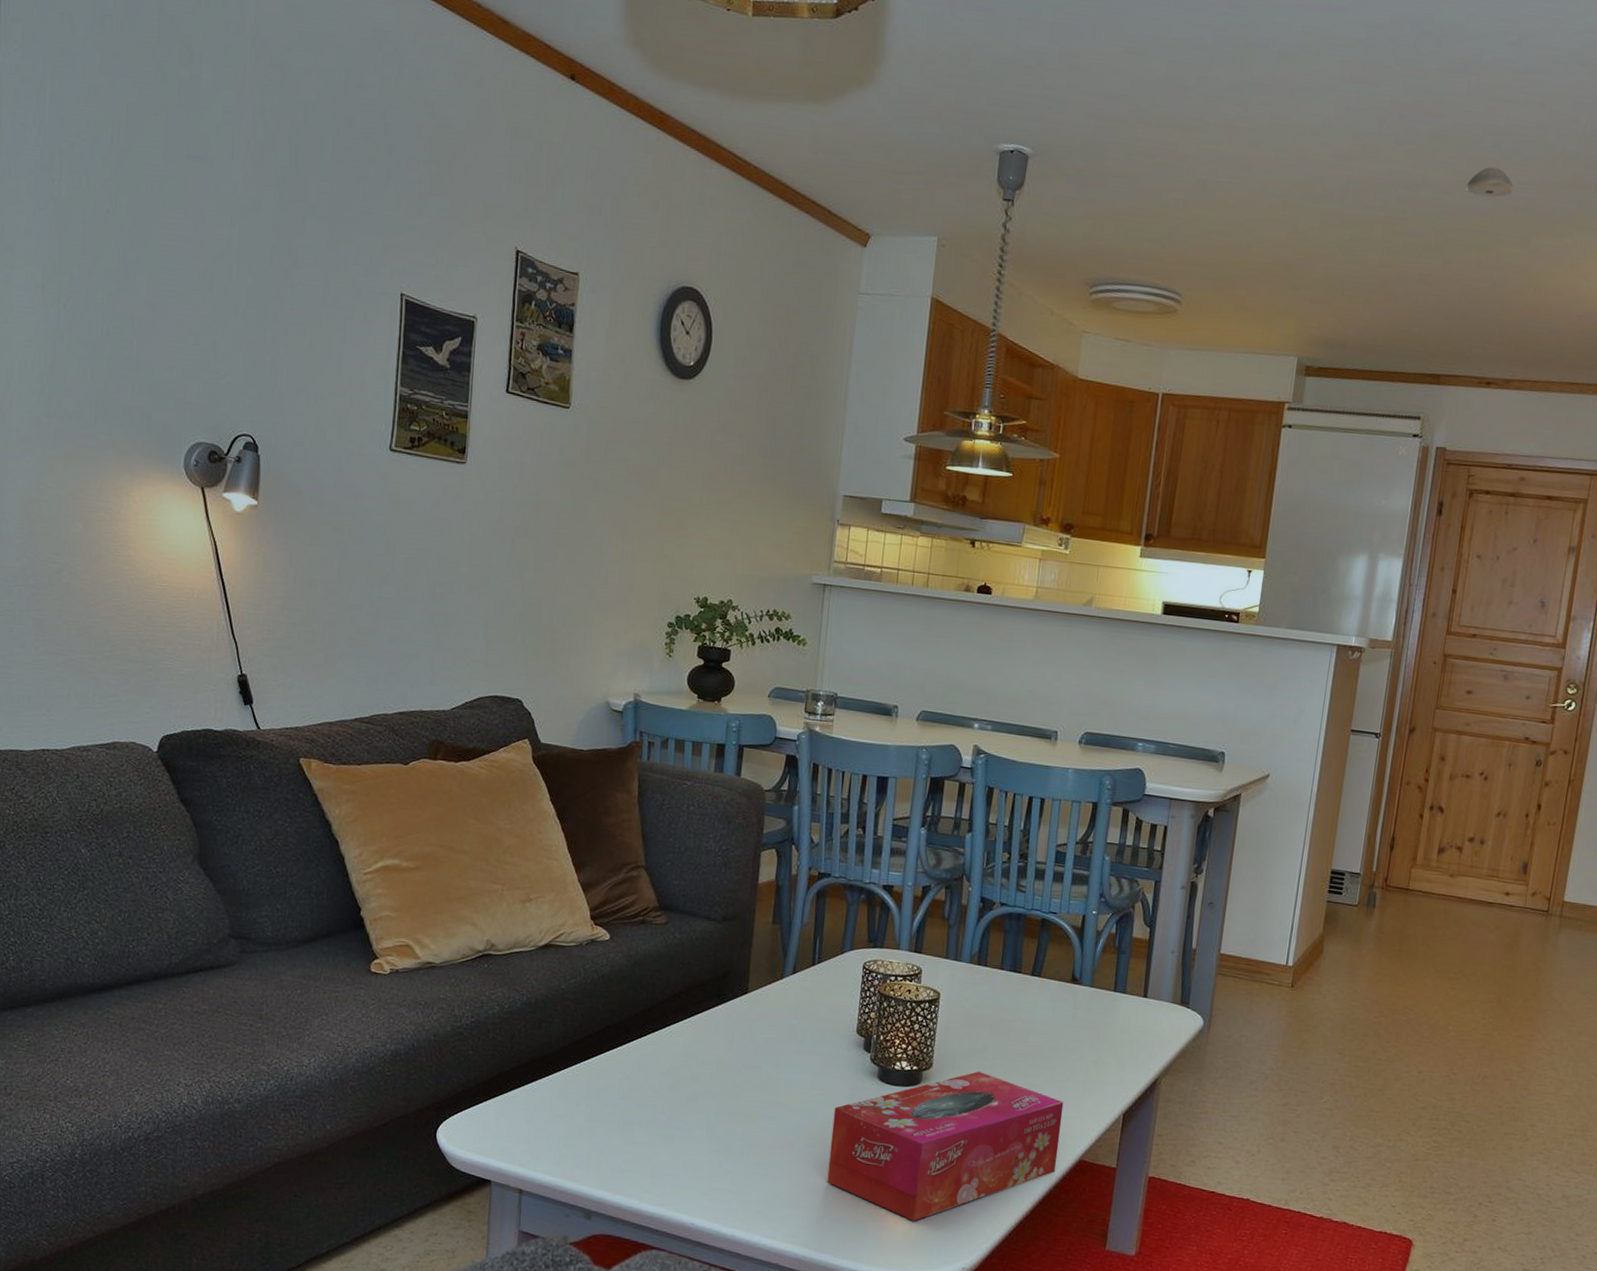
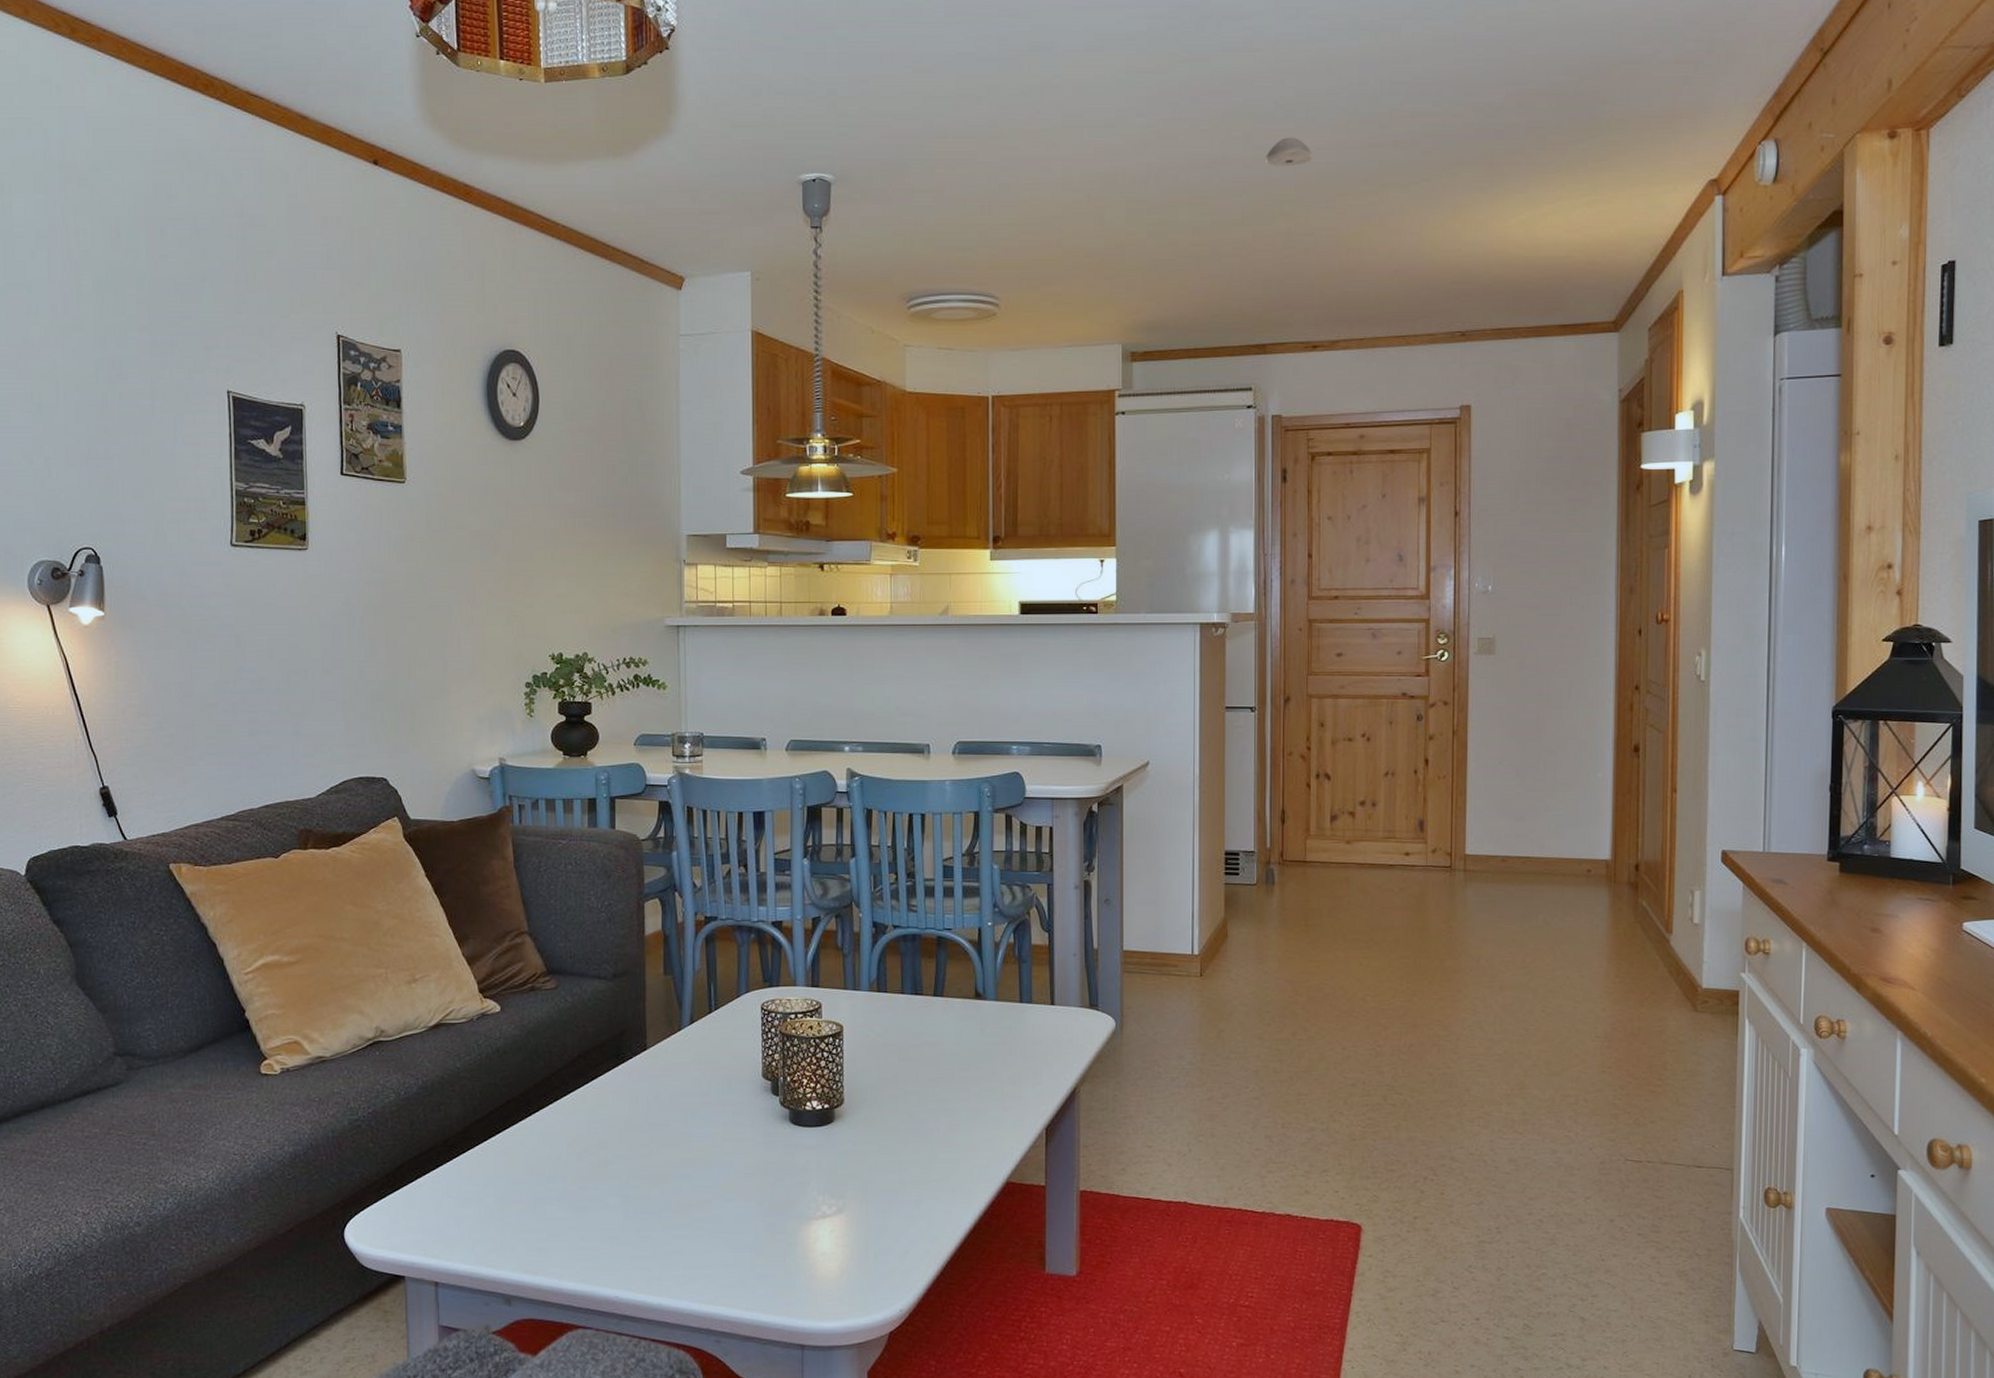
tissue box: present [827,1071,1064,1221] -> none [749,1102,984,1266]

